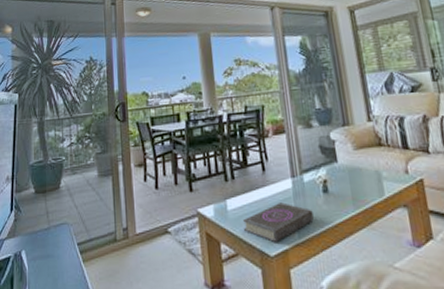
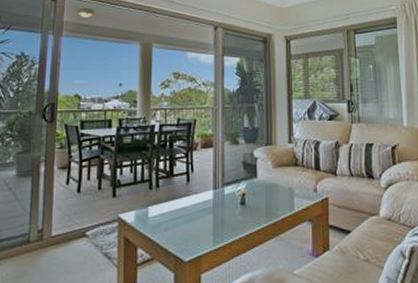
book: present [243,202,314,242] -> none [162,212,229,248]

